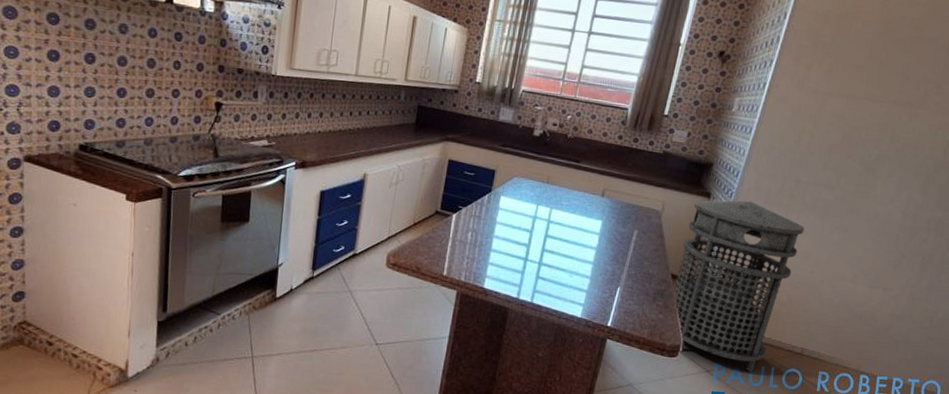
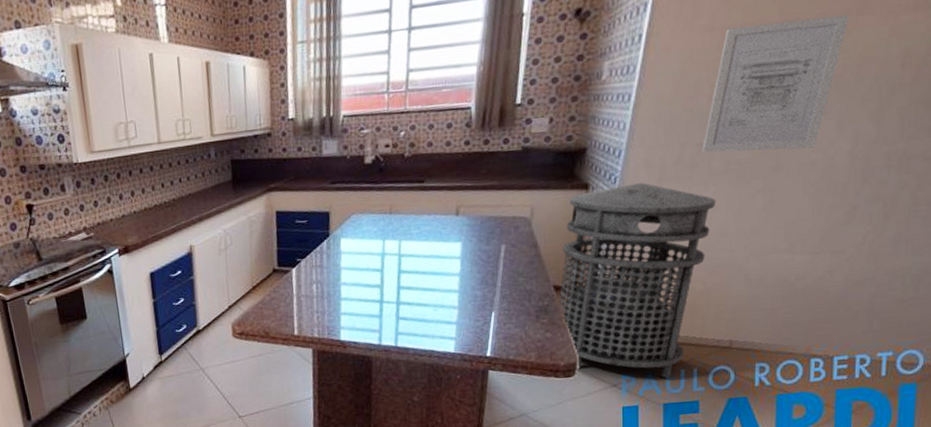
wall art: none [799,95,912,202] -> present [702,15,849,153]

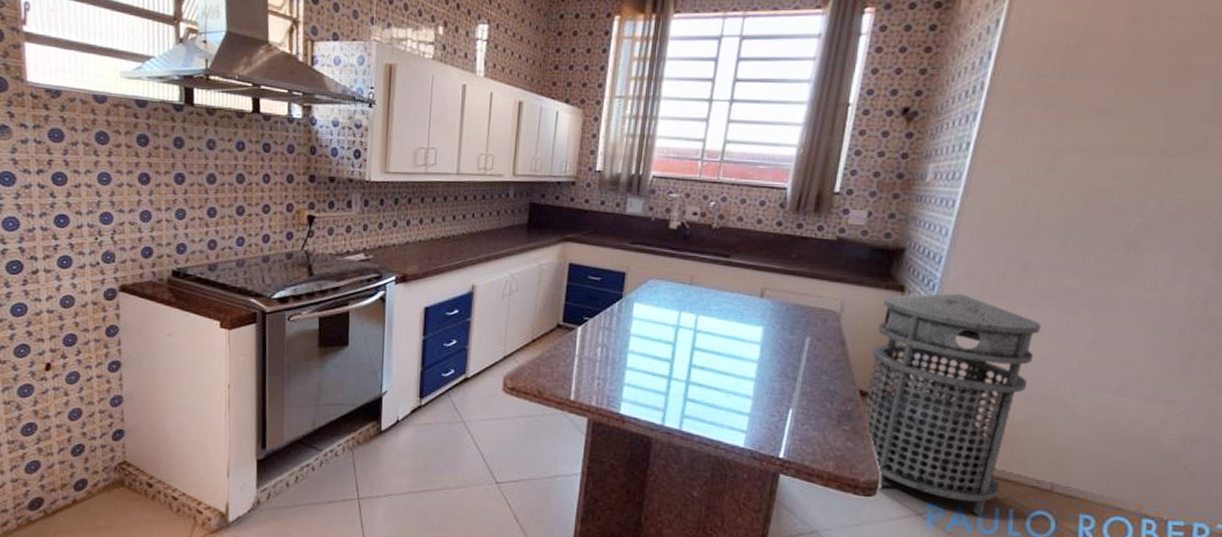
wall art: present [702,15,849,153] -> none [1028,150,1186,286]

